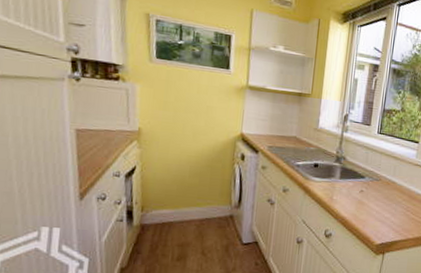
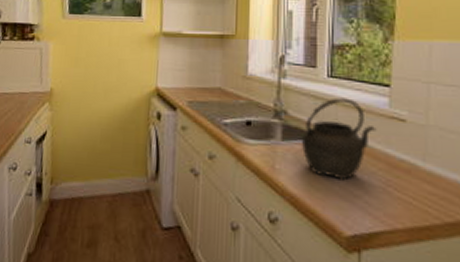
kettle: none [354,149,406,207] -> present [302,98,377,180]

